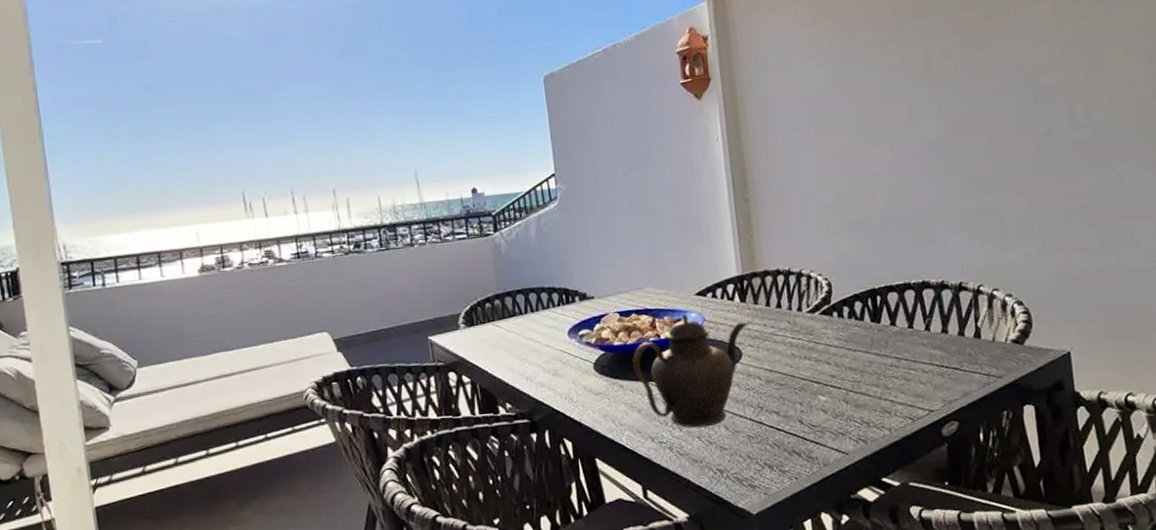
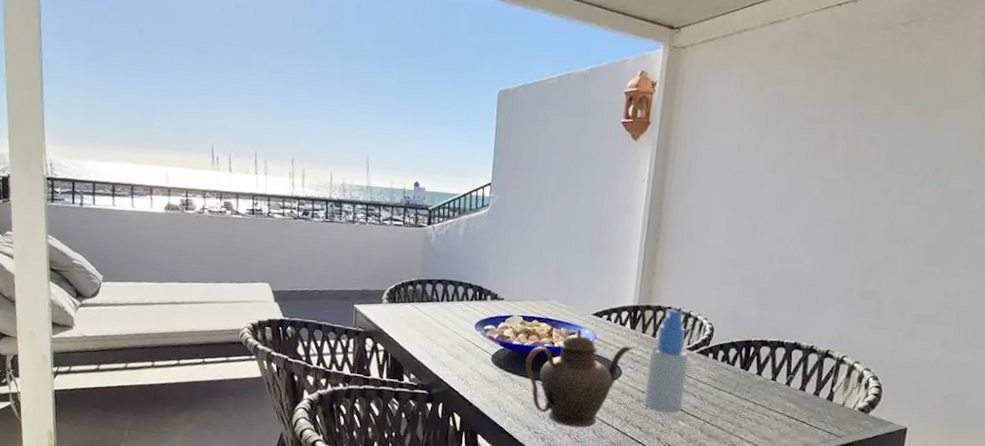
spray bottle: none [767,271,818,390] -> present [644,309,688,413]

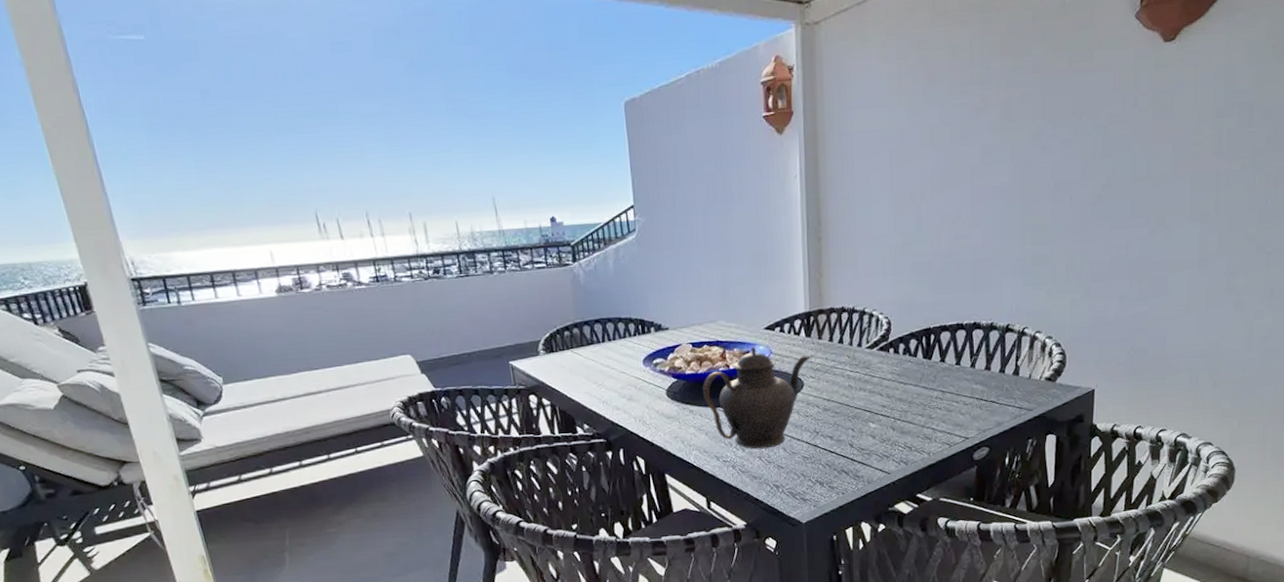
spray bottle: present [644,309,688,413] -> none [829,309,870,417]

